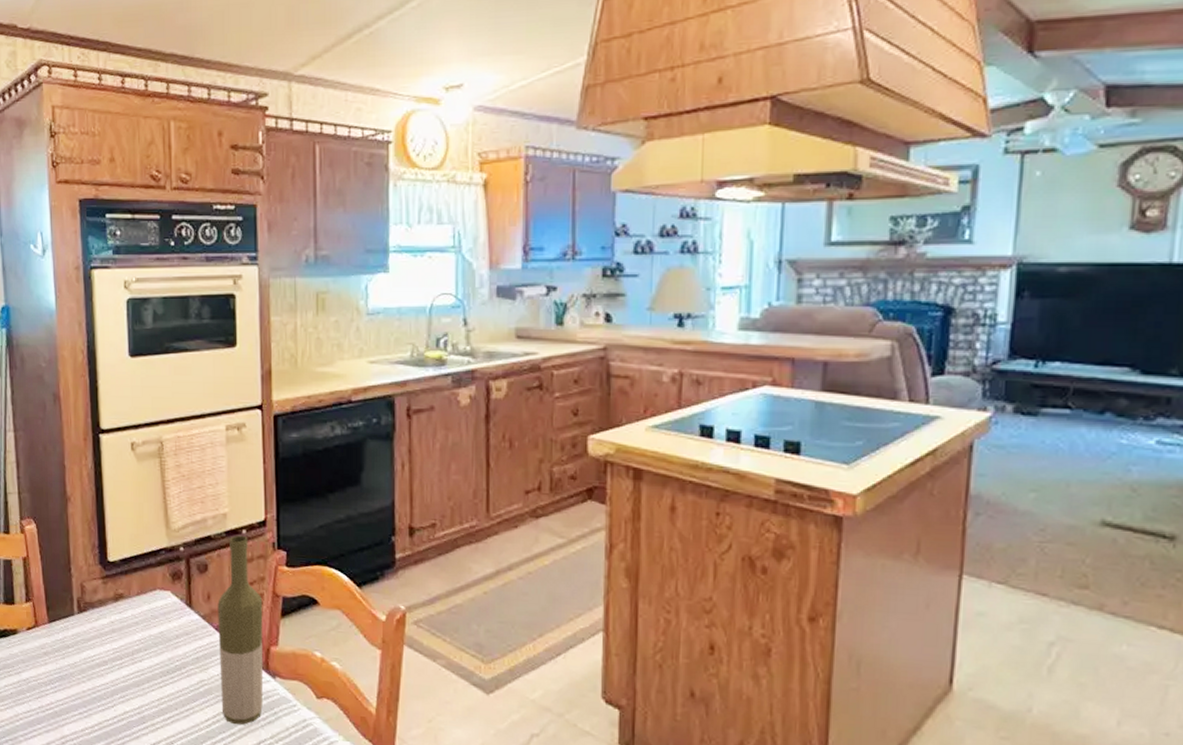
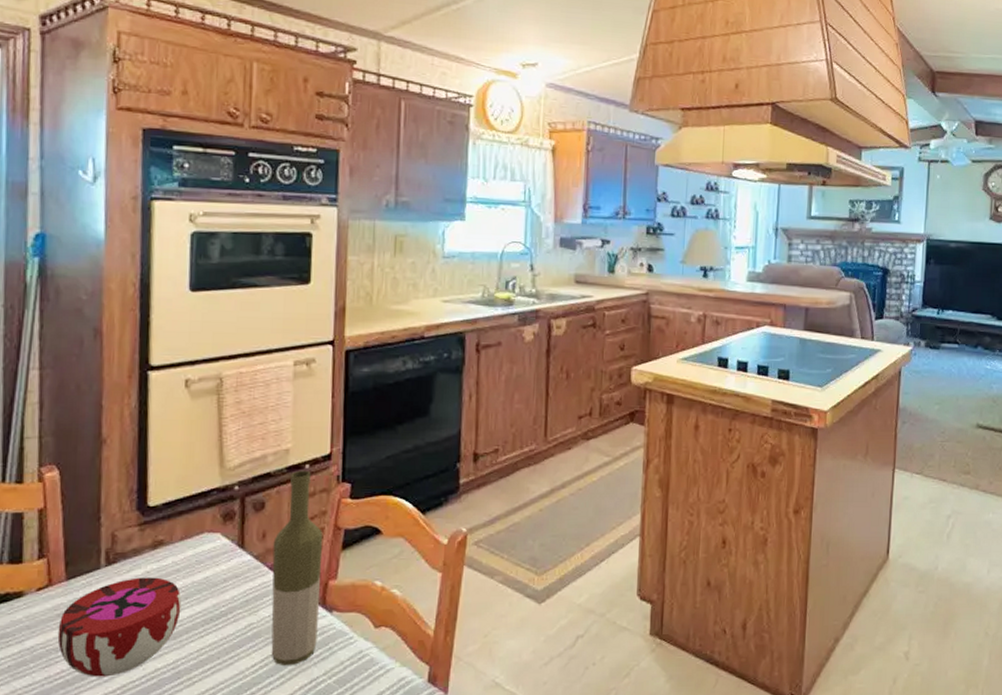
decorative bowl: none [45,626,142,713] -> present [57,577,182,677]

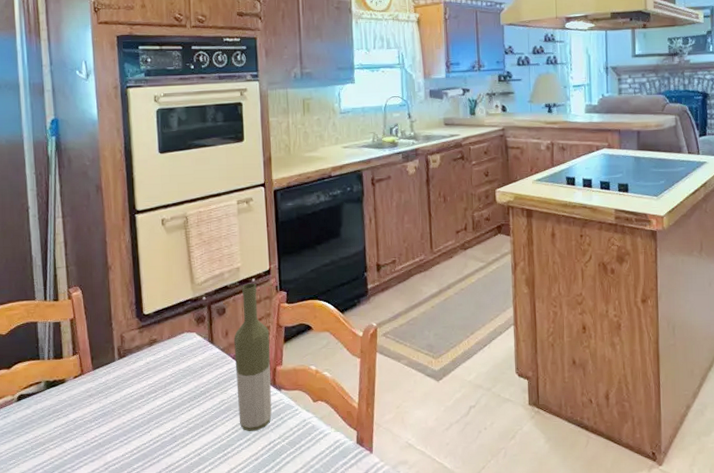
decorative bowl: present [57,577,182,677] -> none [90,367,173,441]

